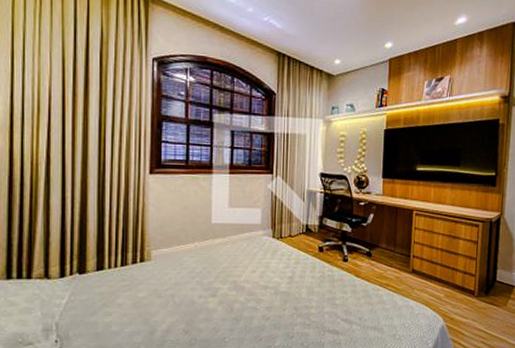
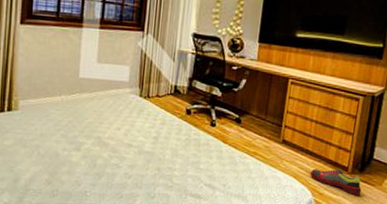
shoe: none [440,293,489,317] -> present [310,169,362,195]

